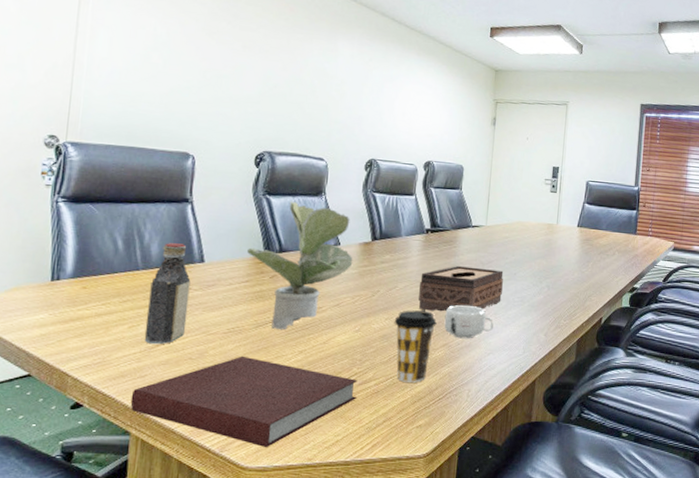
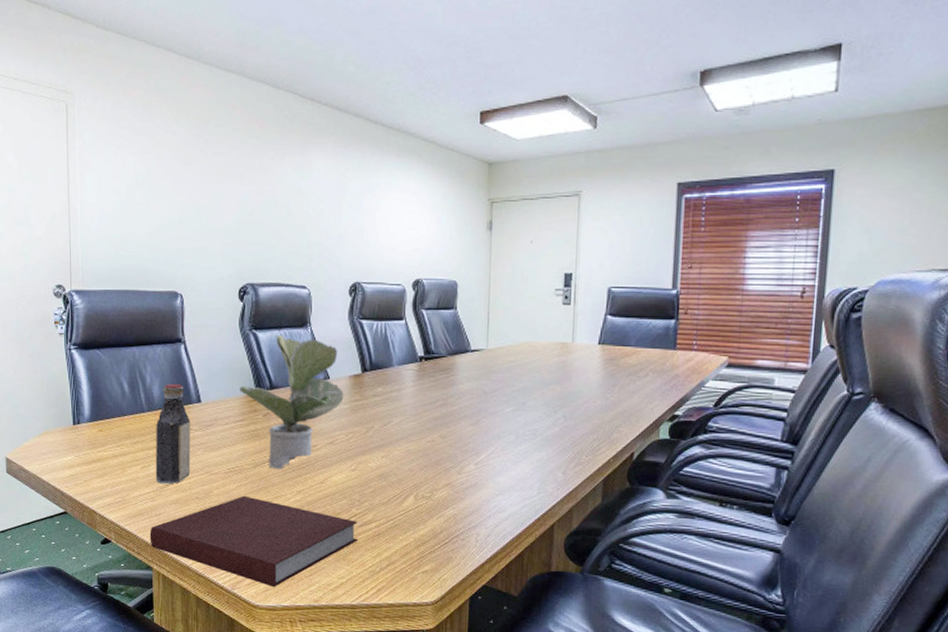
coffee cup: present [394,310,437,382] -> none [391,447,437,525]
tissue box: present [419,266,504,312] -> none [416,397,510,448]
mug: present [444,305,494,339] -> none [445,441,501,478]

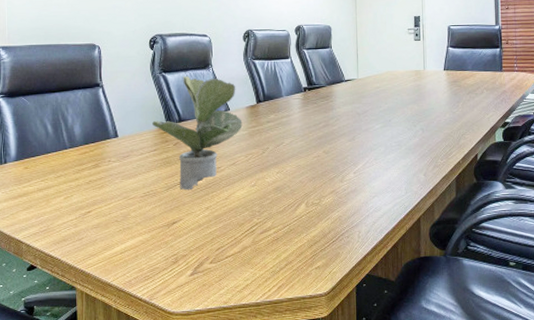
notebook: present [150,495,358,588] -> none [73,215,259,295]
bottle: present [155,384,191,485] -> none [77,123,110,212]

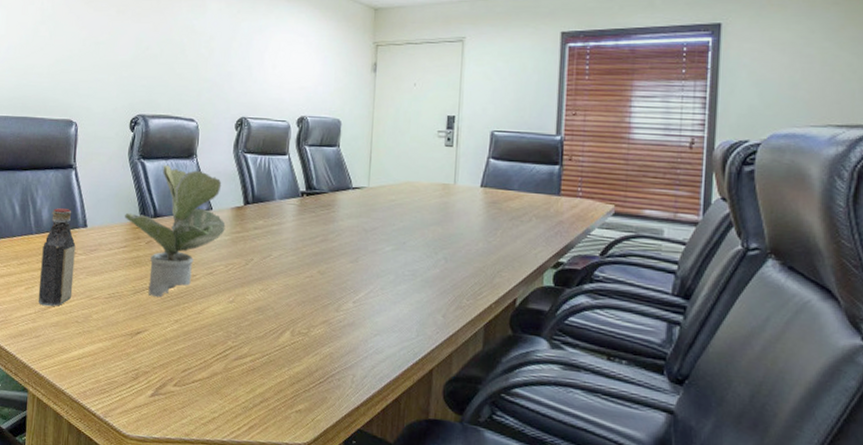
bottle: none [77,123,110,212] -> present [38,208,76,307]

